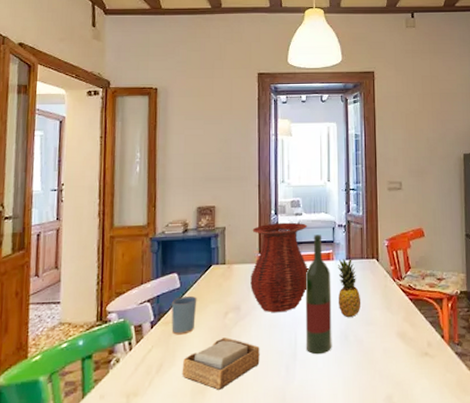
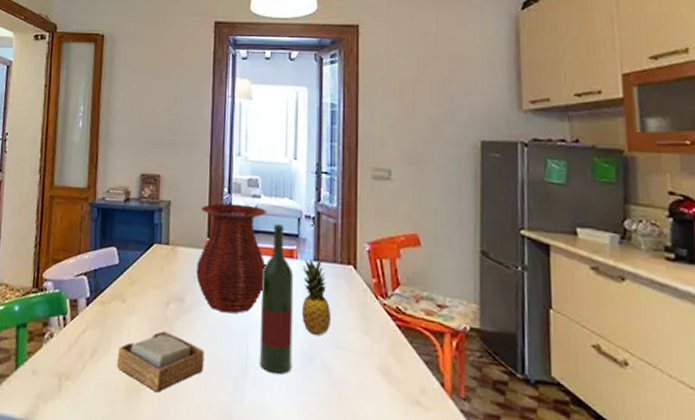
mug: present [171,295,197,335] -> none [108,275,137,319]

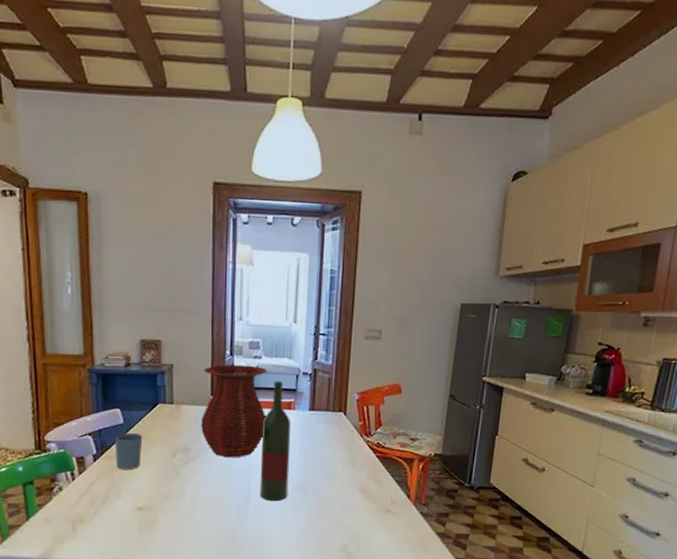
mug: none [108,275,137,319] -> present [116,432,143,470]
napkin holder: present [116,331,205,393] -> none [128,477,211,525]
fruit: present [302,258,332,335] -> none [298,409,323,469]

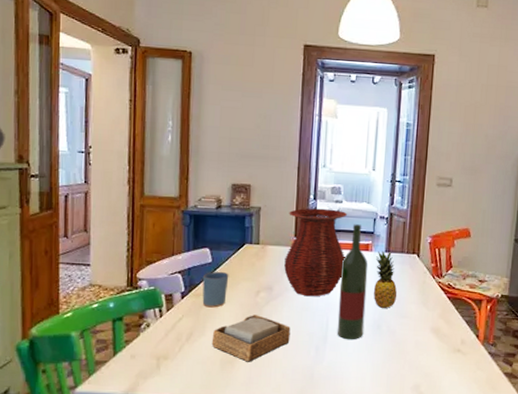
napkin holder: none [128,477,211,525] -> present [211,315,291,362]
fruit: none [298,409,323,469] -> present [374,250,397,308]

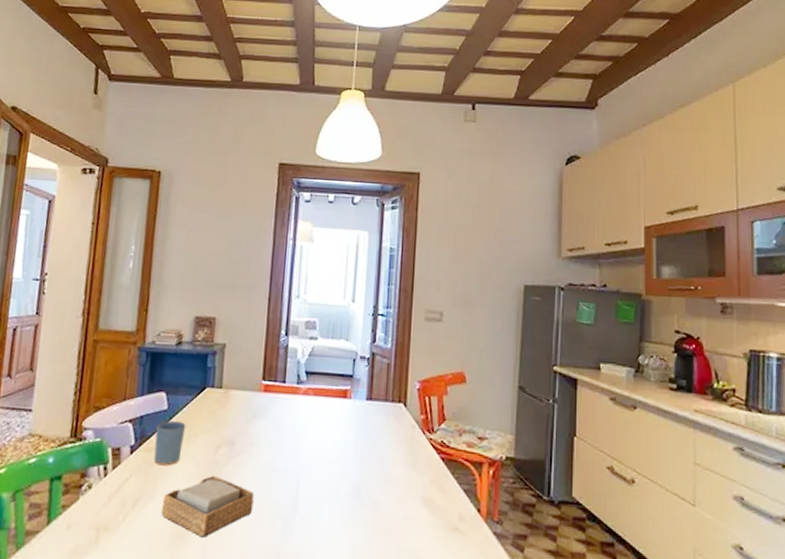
vase: present [284,208,347,297] -> none [249,345,323,455]
wine bottle: present [337,224,369,340] -> none [308,365,347,512]
fruit: present [374,250,397,308] -> none [353,398,381,471]

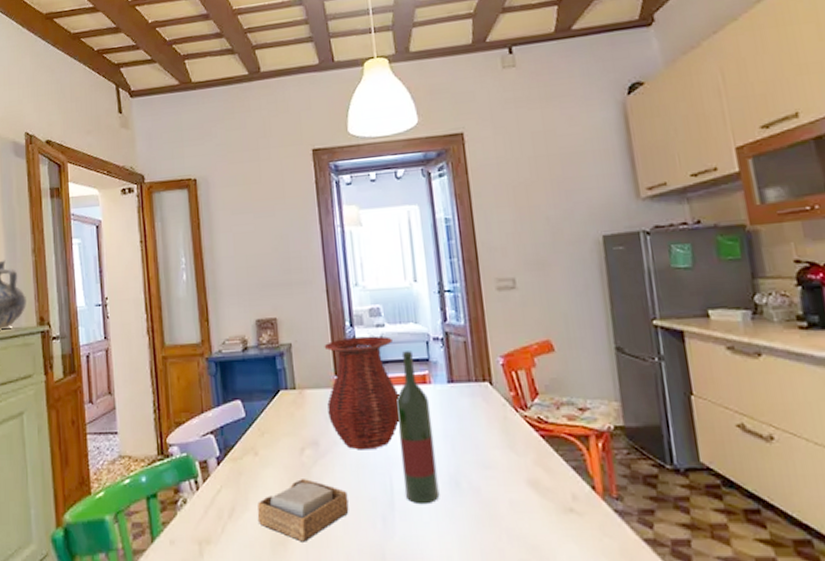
mug: present [153,420,186,466] -> none [238,427,267,474]
vase: none [249,345,323,455] -> present [324,335,399,450]
wine bottle: none [308,365,347,512] -> present [395,351,440,505]

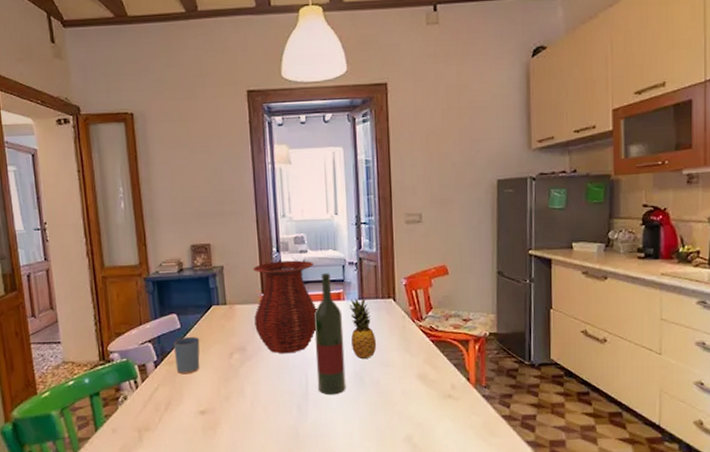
mug: none [238,427,267,474] -> present [174,336,200,375]
napkin holder: present [257,479,349,542] -> none [190,377,270,427]
fruit: none [437,381,474,458] -> present [349,298,377,359]

